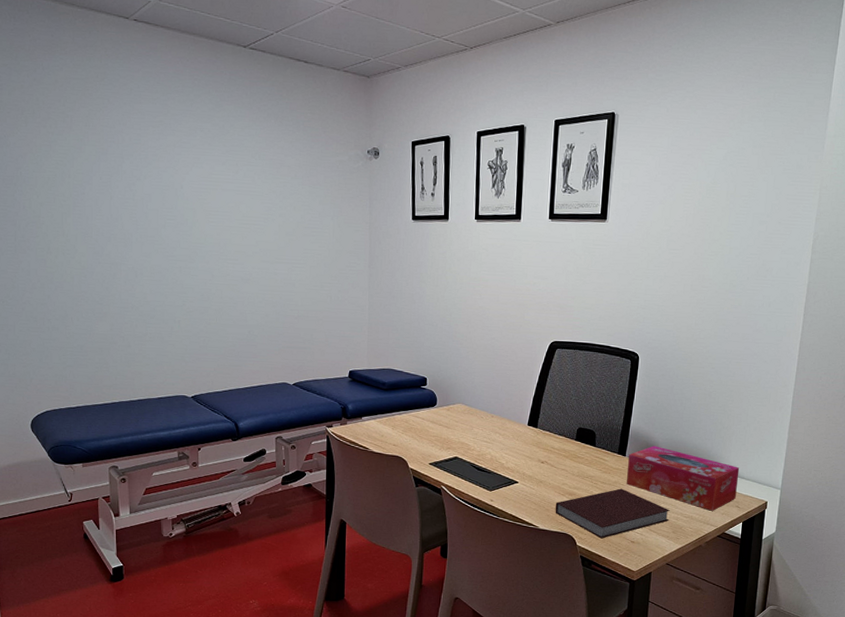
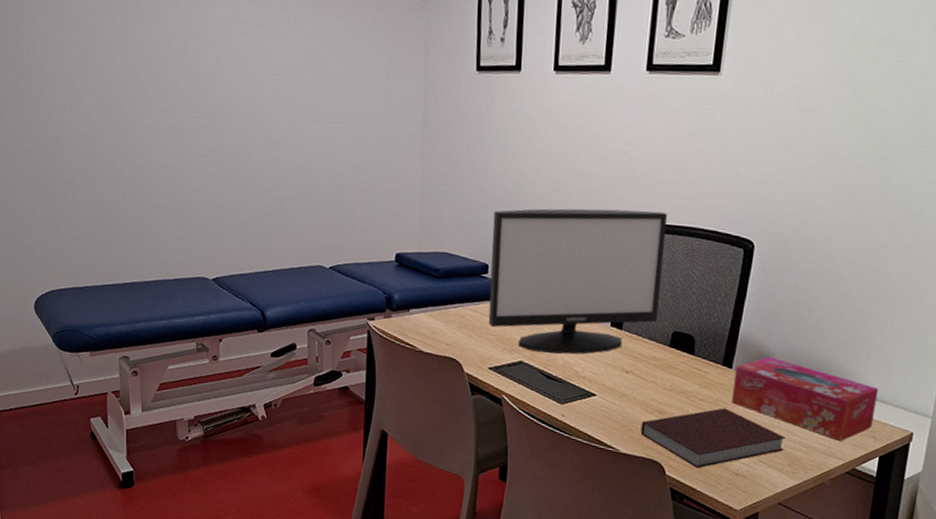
monitor: none [428,330,571,450] -> present [488,208,668,354]

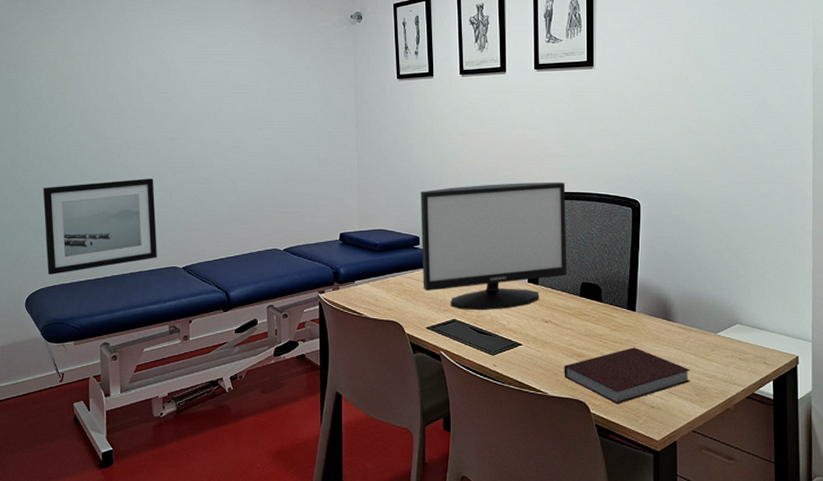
wall art: none [51,171,184,277] -> present [43,178,157,276]
tissue box: present [732,357,879,441] -> none [639,299,763,369]

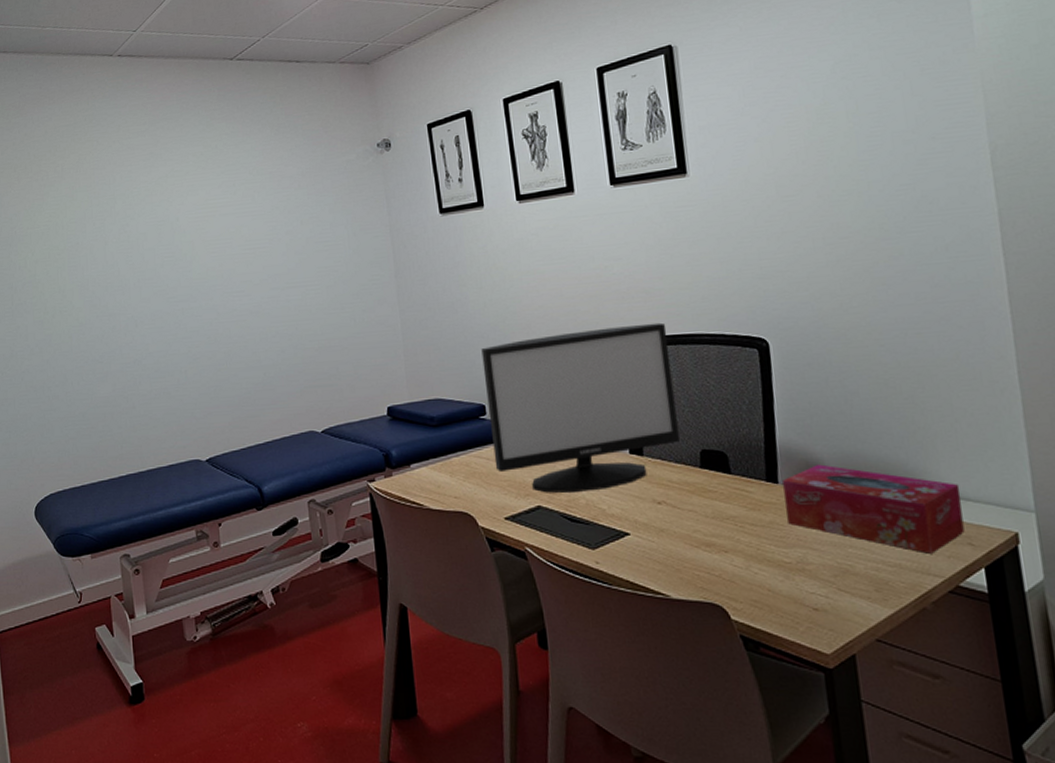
wall art: present [43,178,157,276] -> none [45,357,176,479]
notebook: present [564,347,691,404] -> none [688,531,866,608]
tissue box: none [639,299,763,369] -> present [783,464,965,554]

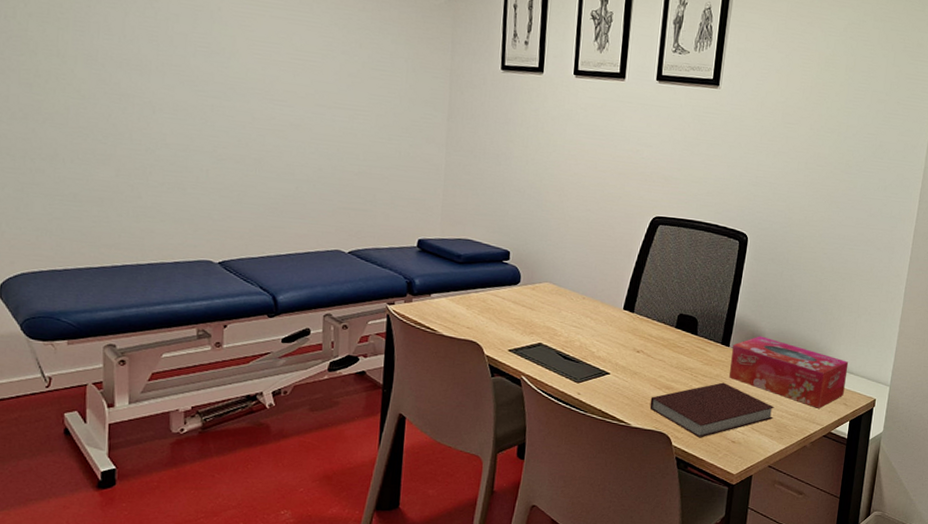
monitor: present [481,322,680,493] -> none [508,200,675,336]
notebook: none [688,531,866,608] -> present [649,382,775,438]

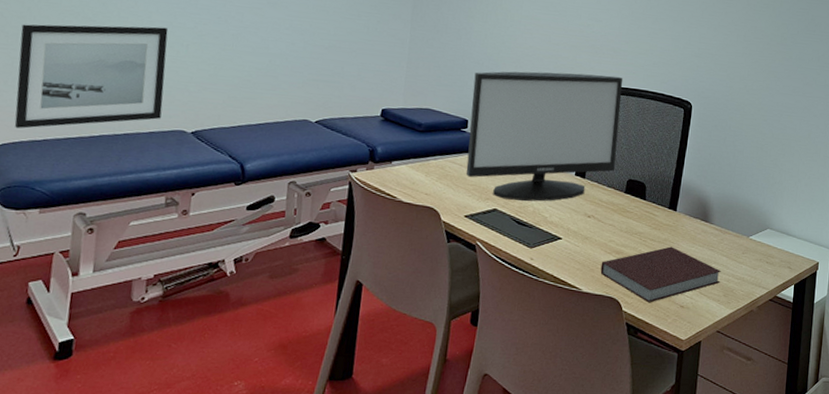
wall art: none [27,146,186,258] -> present [14,24,169,129]
monitor: none [508,200,675,336] -> present [465,71,623,202]
tissue box: present [729,336,849,409] -> none [677,200,791,272]

